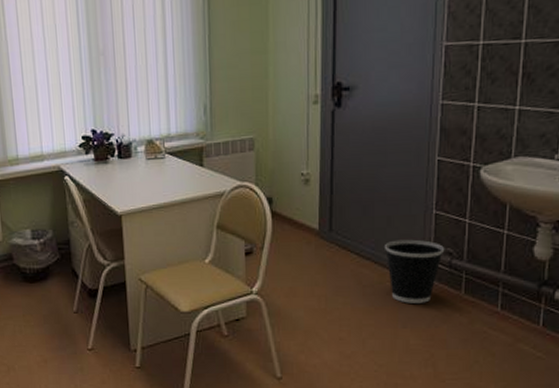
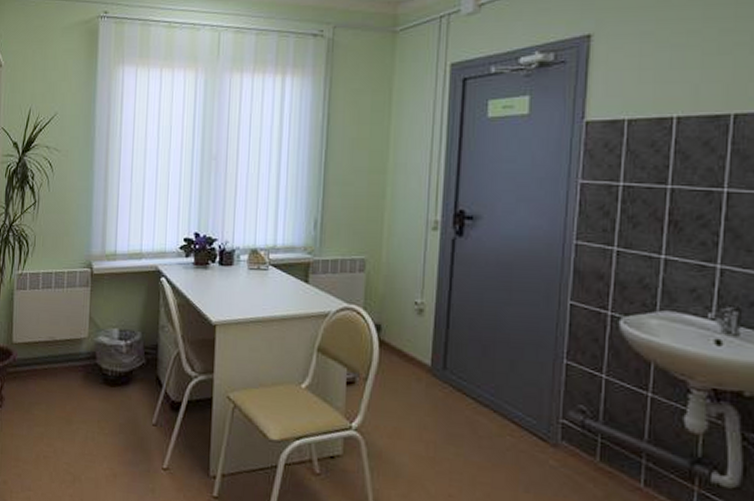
wastebasket: present [385,239,445,303] -> none [506,388,577,466]

